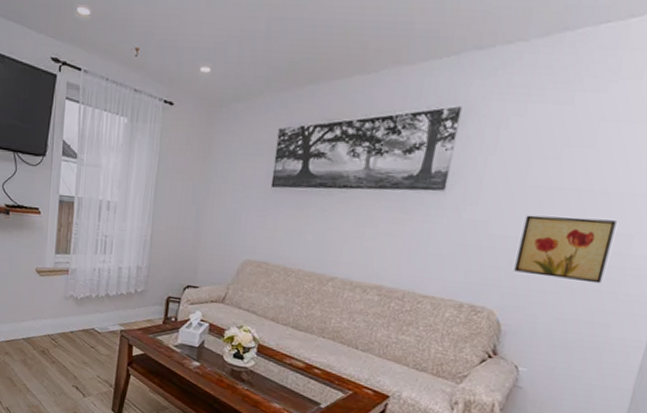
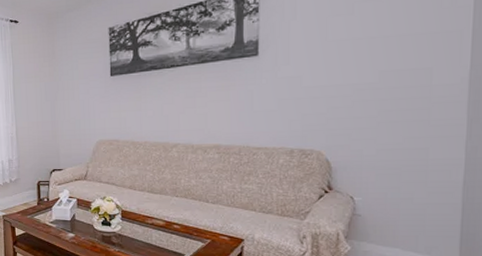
wall art: present [514,215,617,284] -> none [332,58,415,115]

